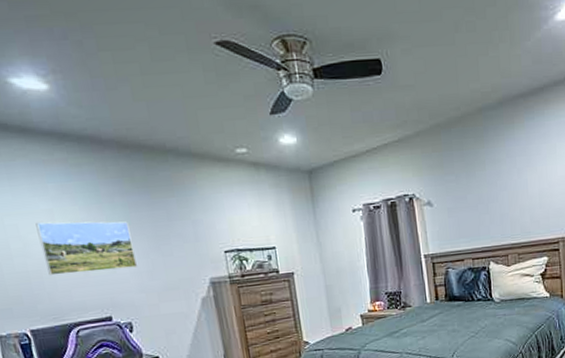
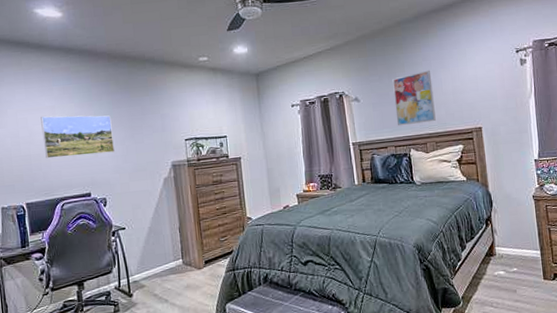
wall art: none [471,169,519,236] -> present [392,70,436,126]

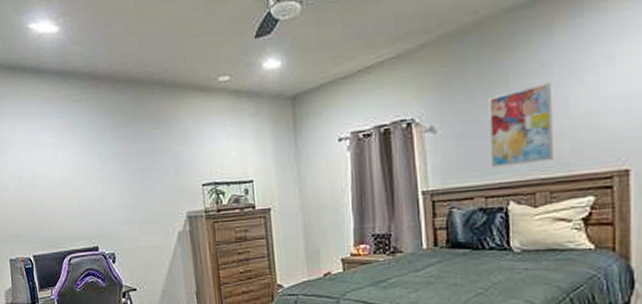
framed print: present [40,115,115,159] -> none [42,154,123,206]

